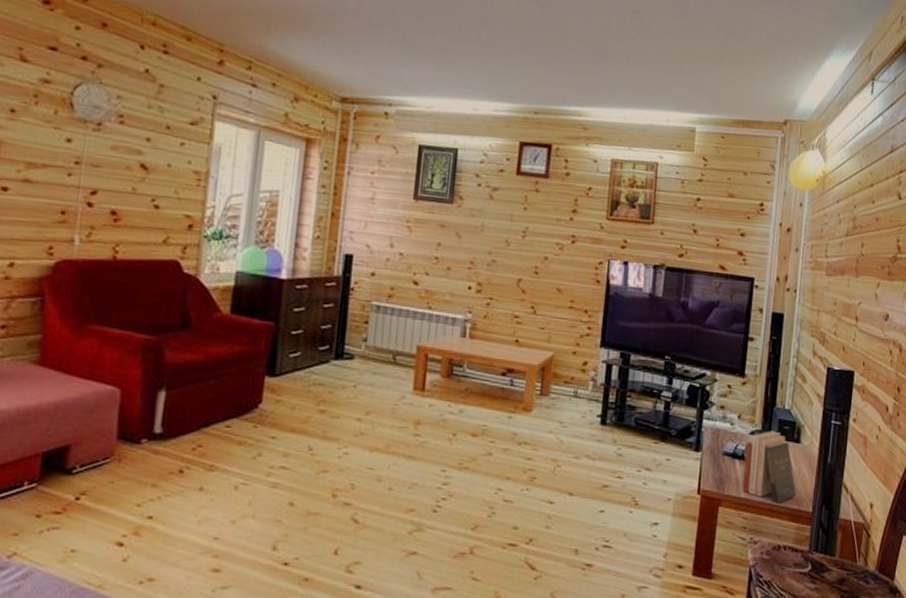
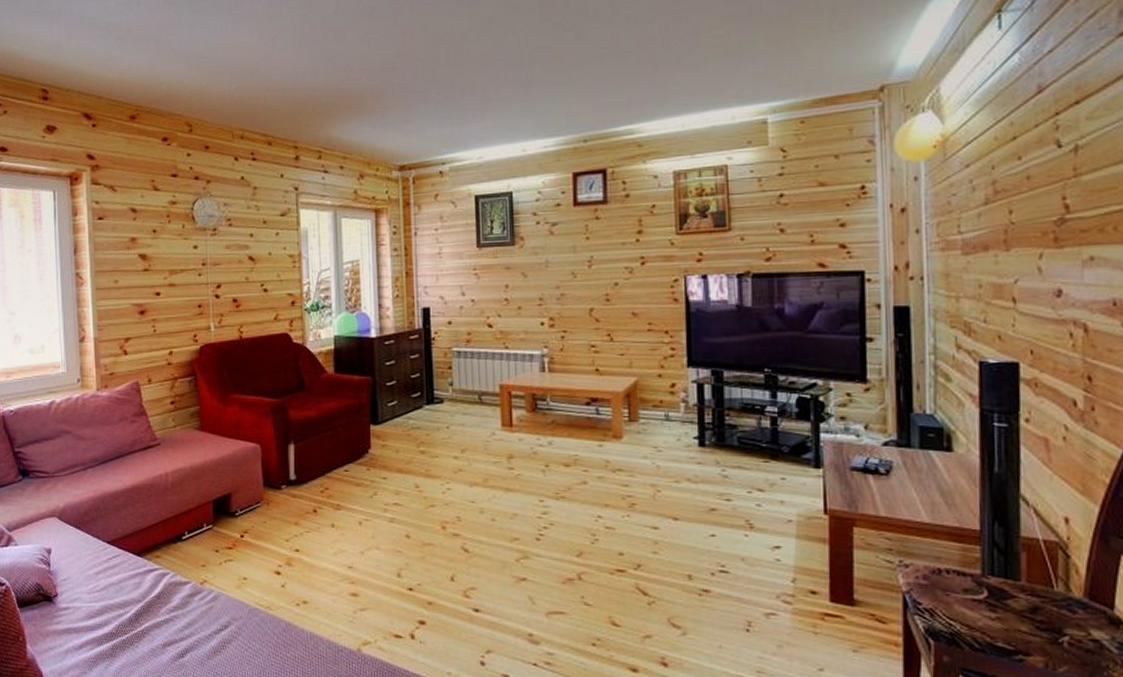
books: present [742,431,796,502] -> none [879,440,955,520]

